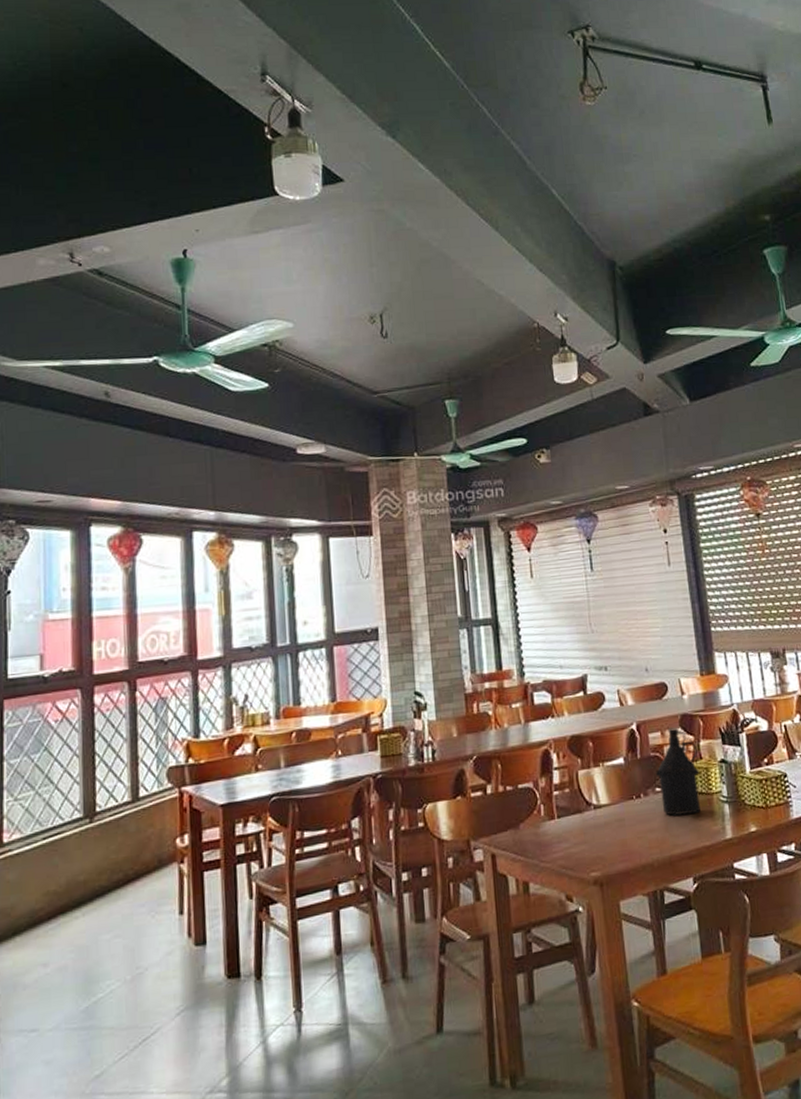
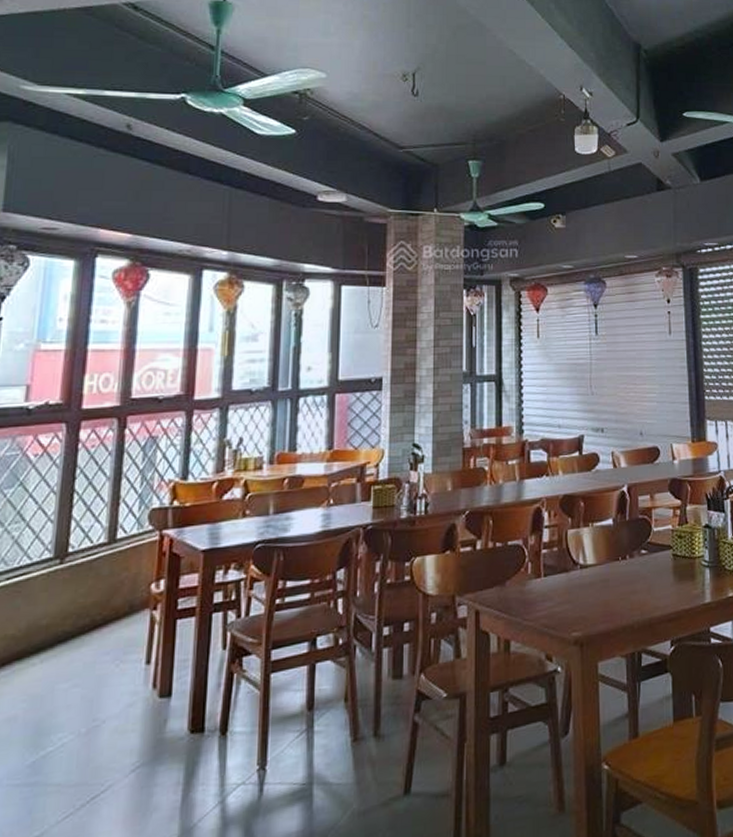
bottle: present [655,727,701,816] -> none [642,491,684,578]

